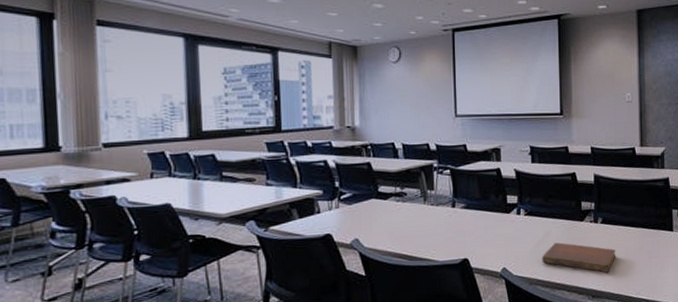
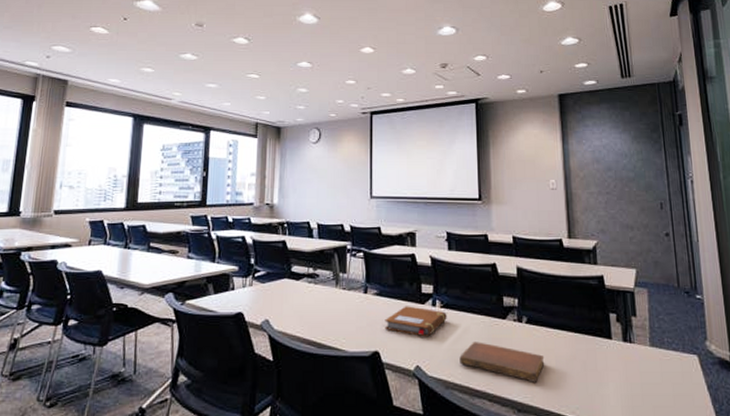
notebook: none [472,216,531,243] -> present [385,306,447,337]

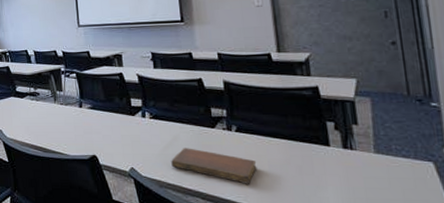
notebook: present [385,306,447,337] -> none [99,117,157,144]

